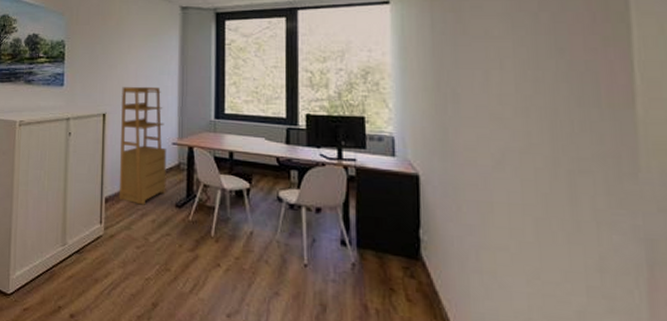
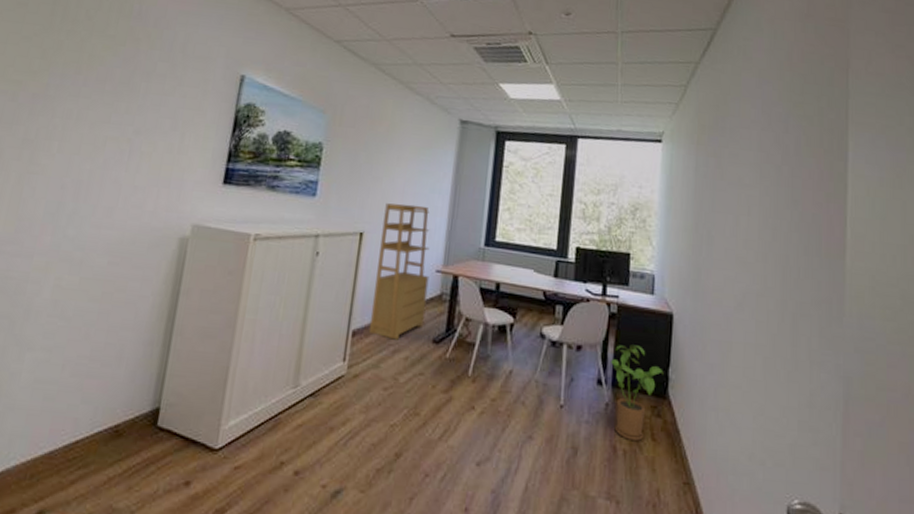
house plant: none [353,206,414,301] -> present [610,345,664,442]

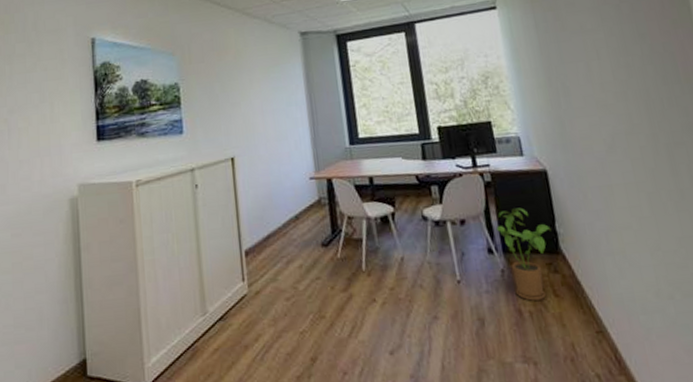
shelving unit: present [368,203,430,340] -> none [248,120,310,252]

